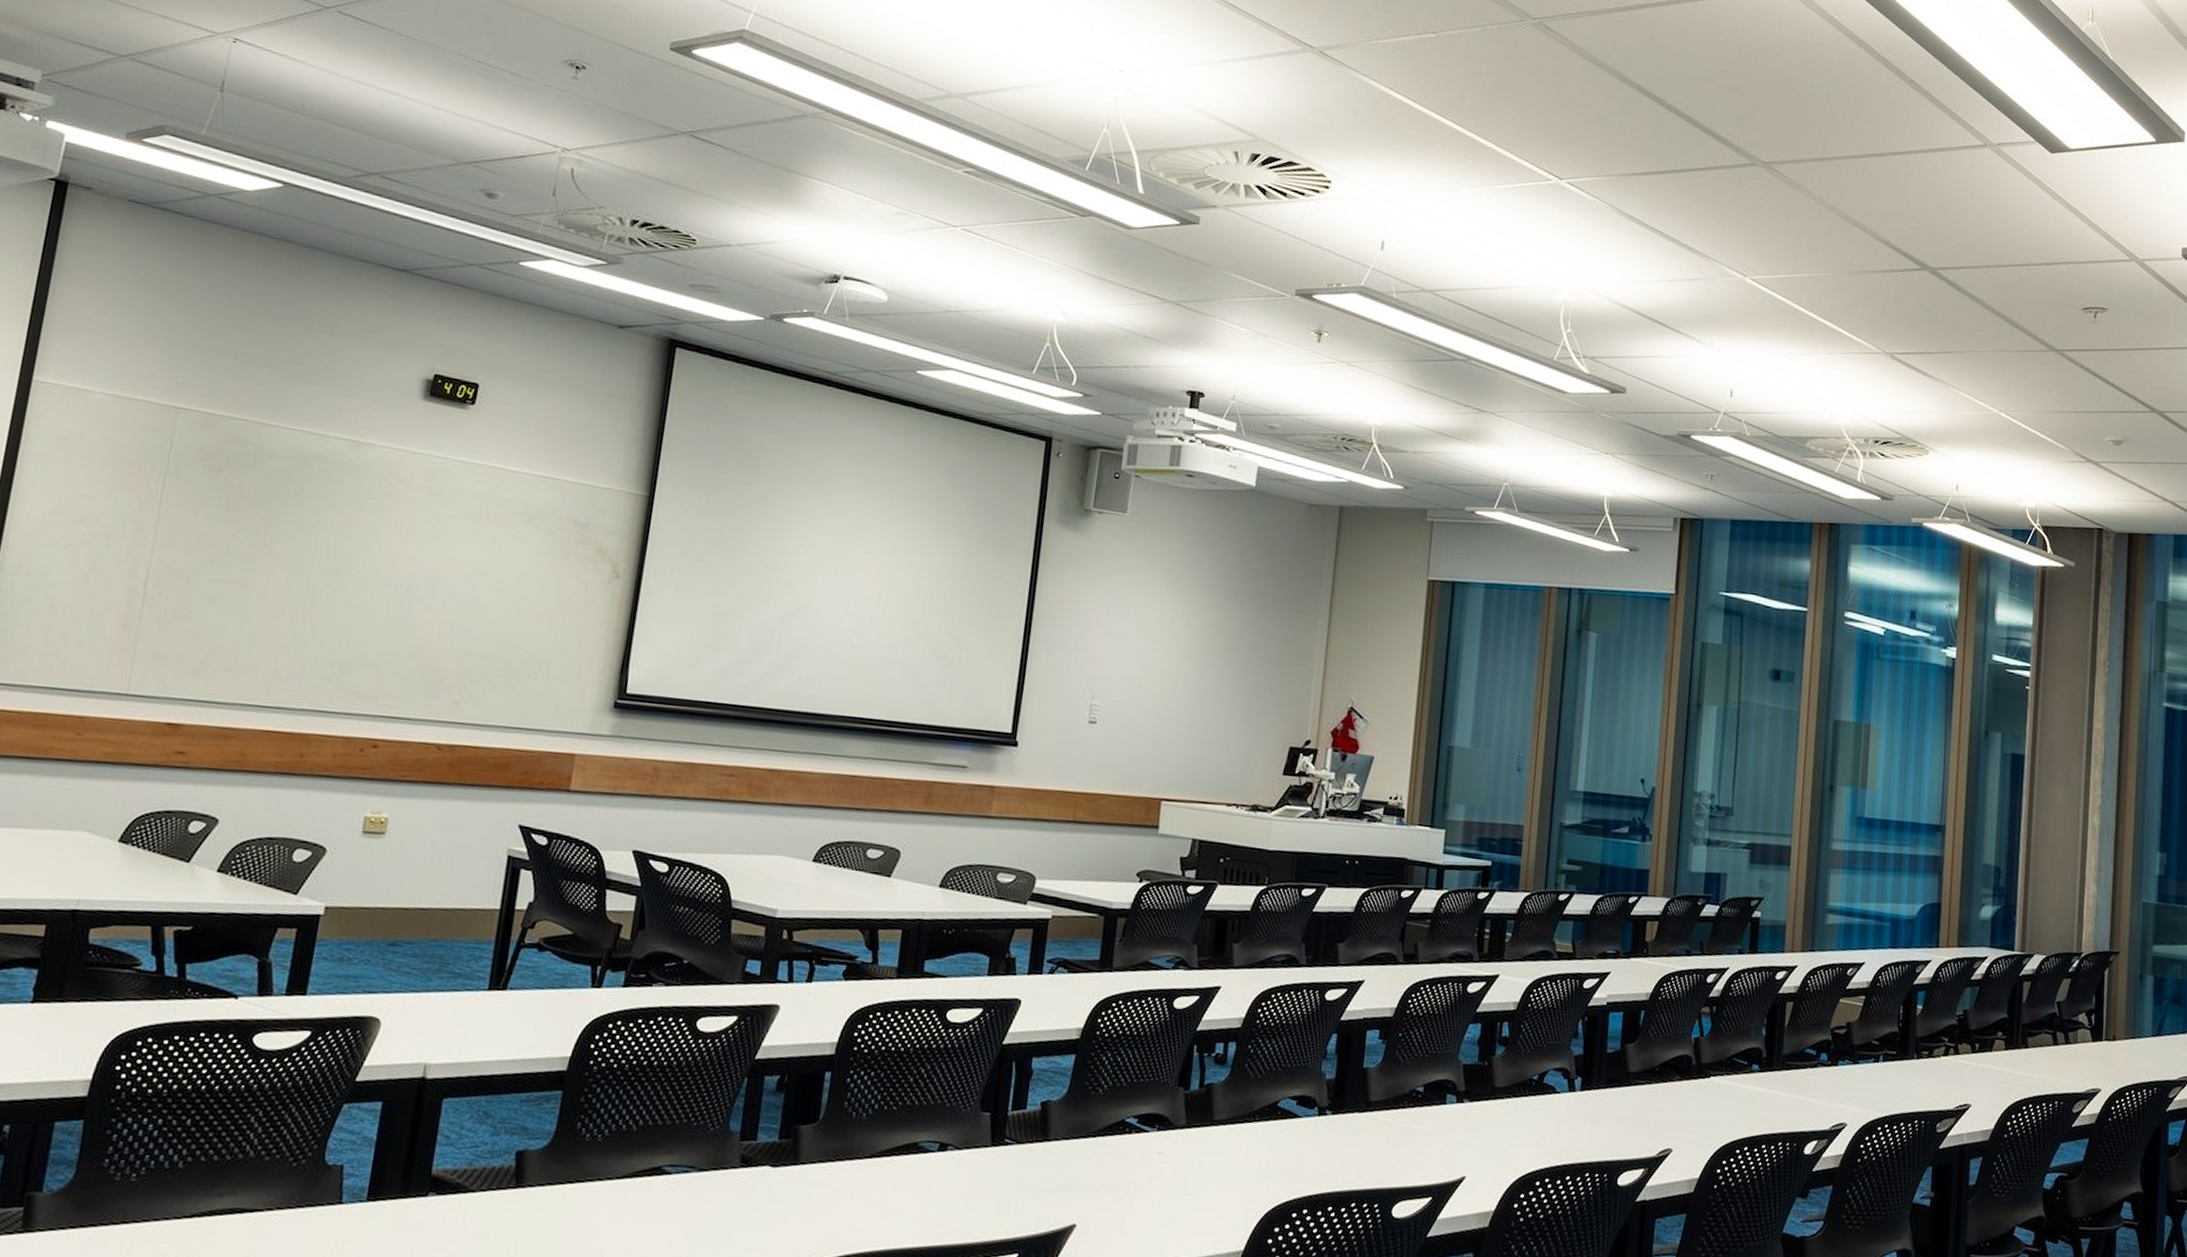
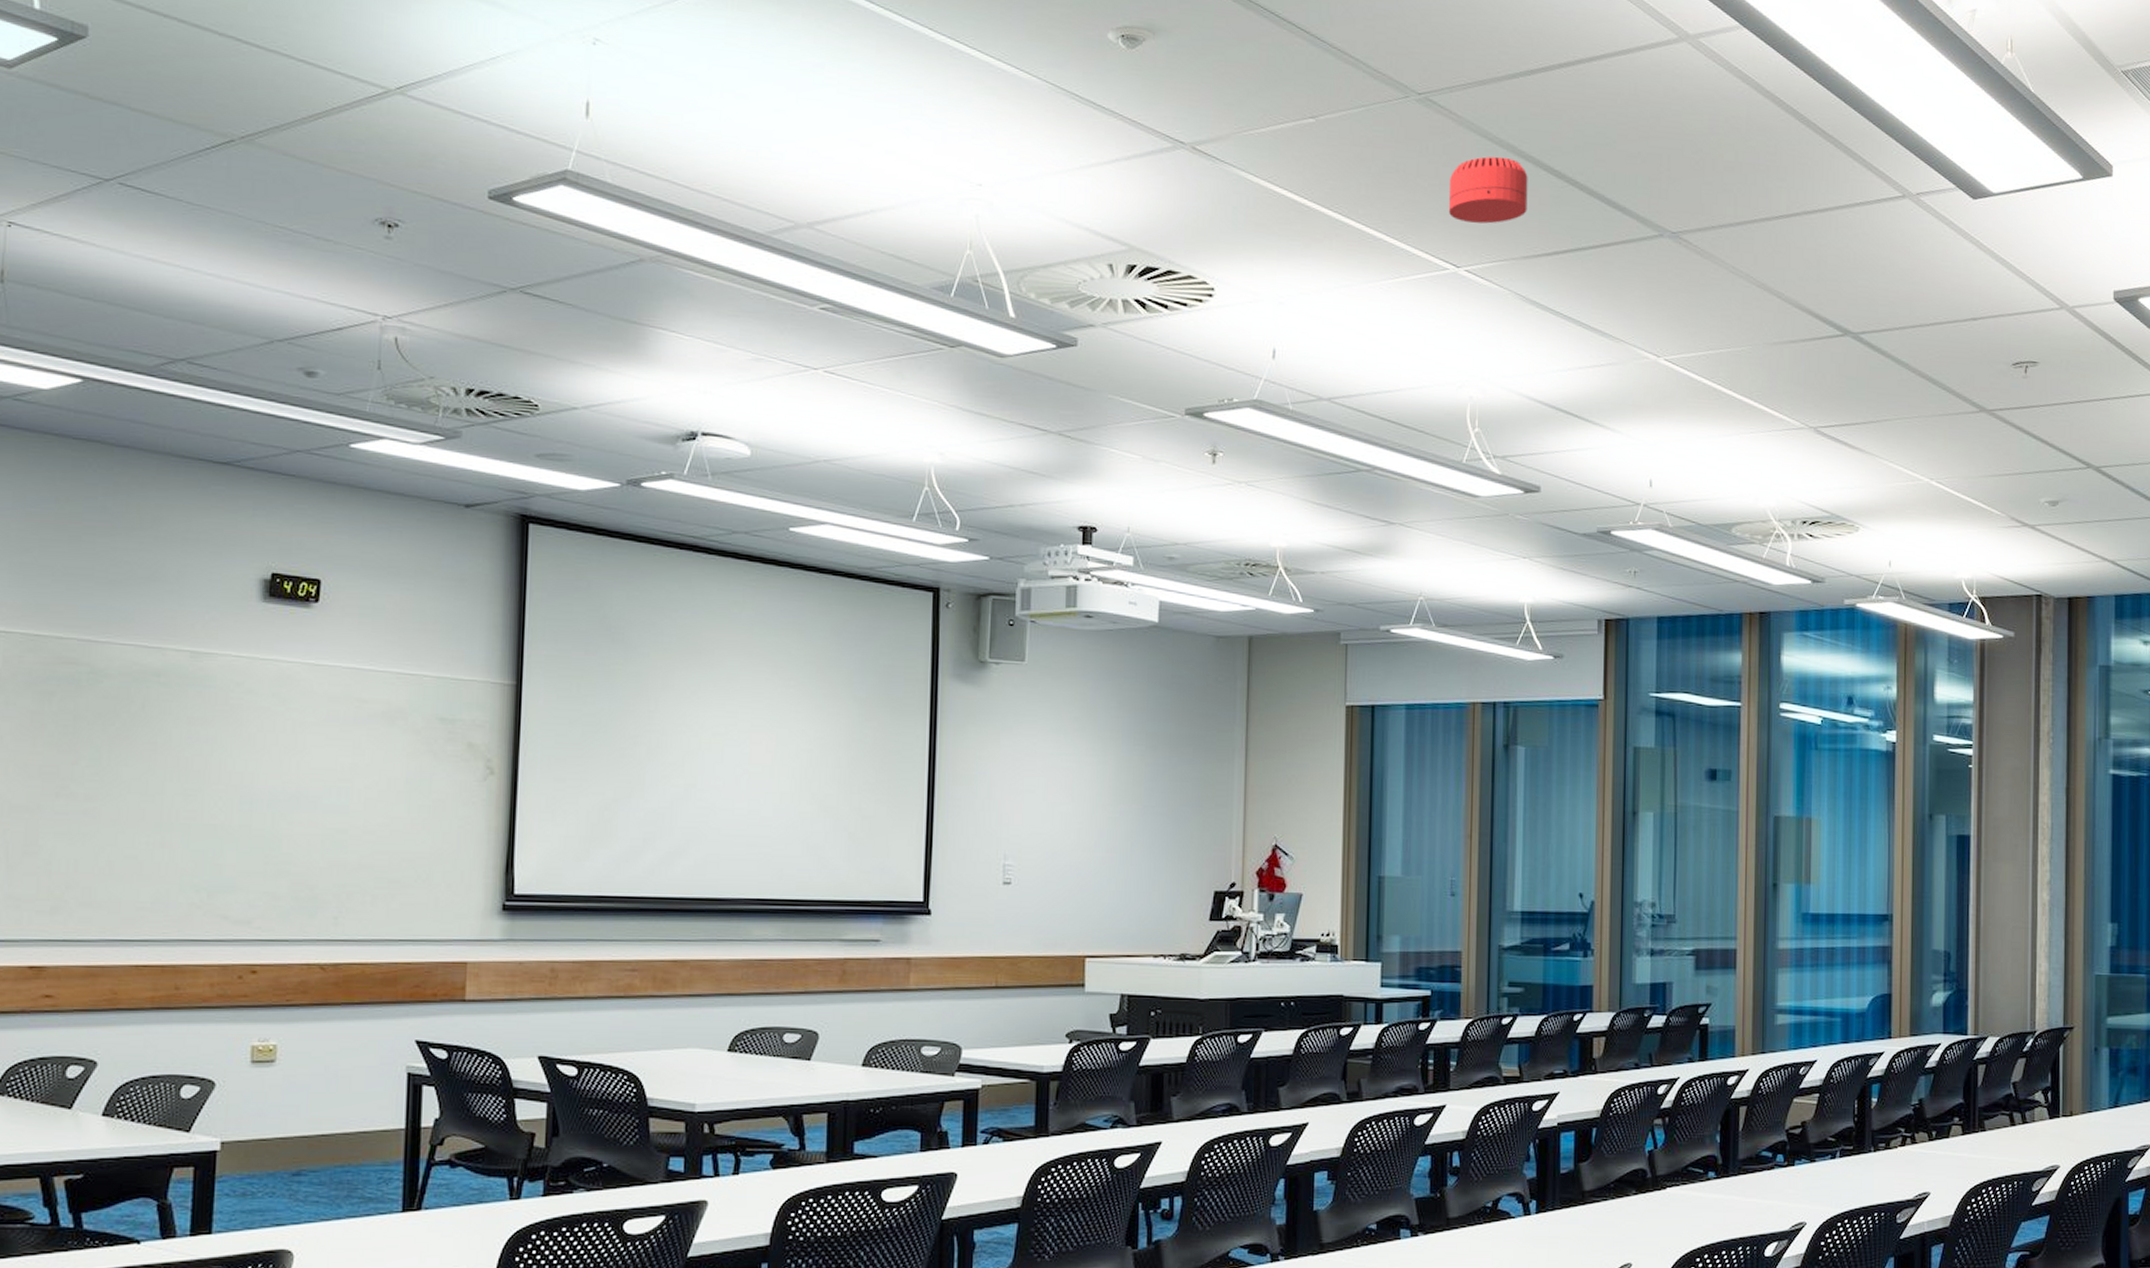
smoke detector: none [1554,80,1631,142] -> present [1448,156,1528,224]

